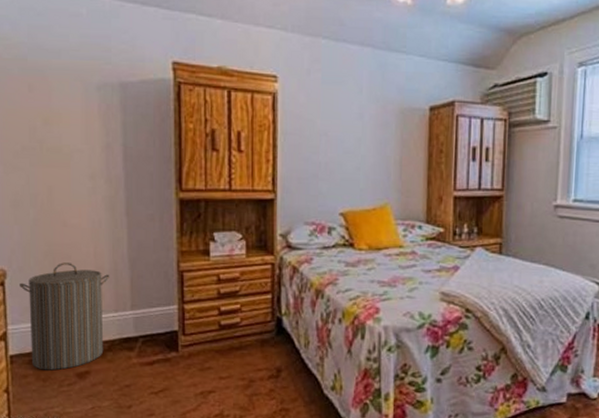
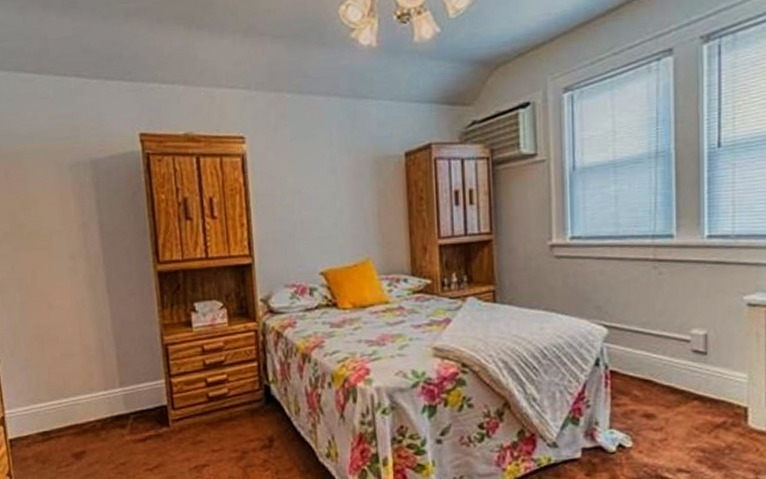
laundry hamper: present [20,262,110,371] -> none [12,344,97,452]

